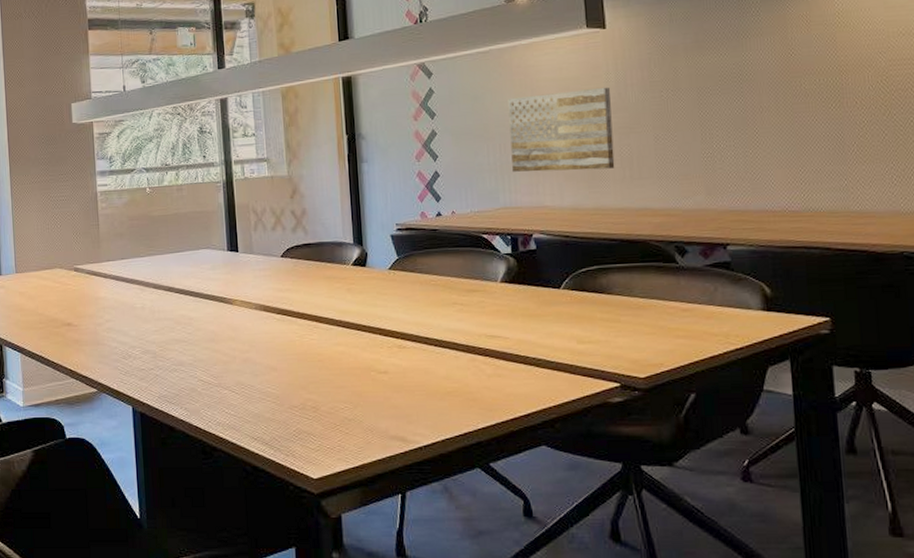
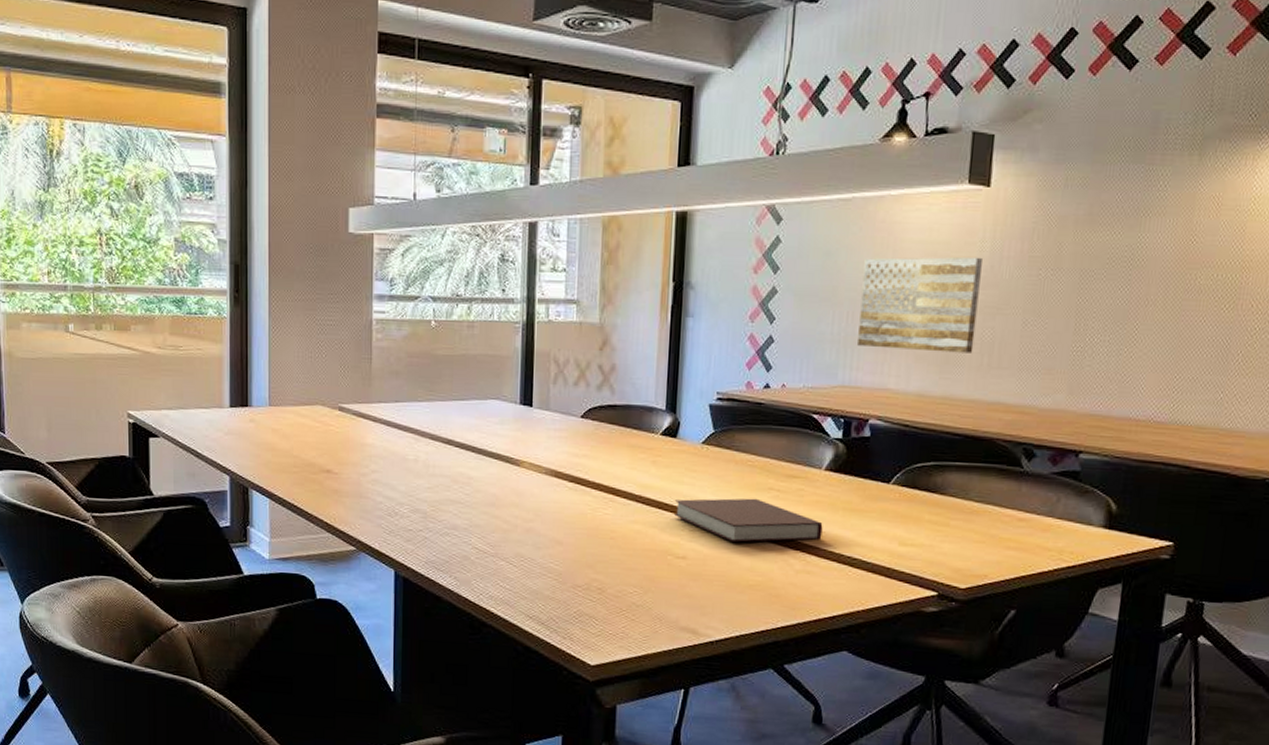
notebook: none [372,313,507,355] -> present [675,498,823,543]

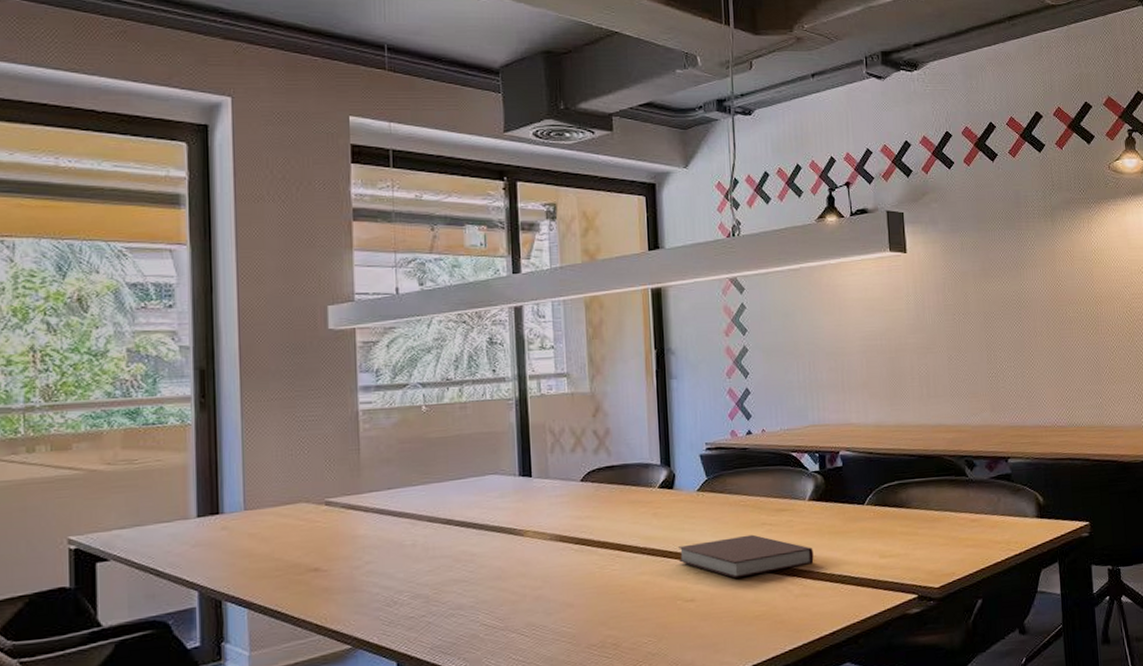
wall art: present [858,257,982,353] -> none [817,308,914,390]

